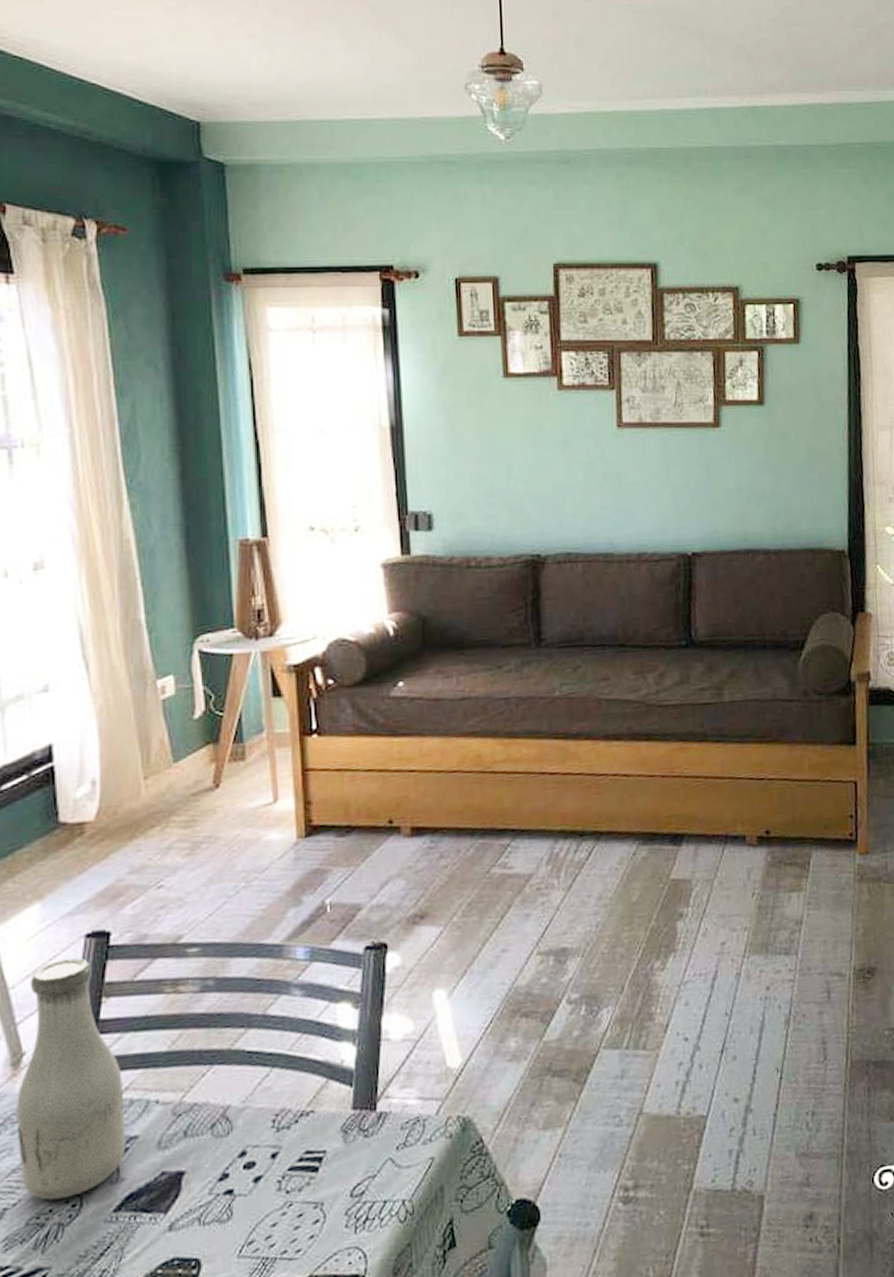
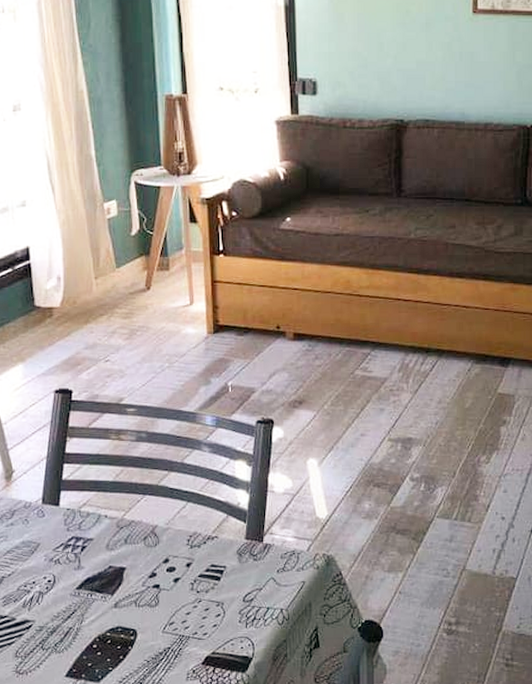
bottle: present [17,958,126,1201] -> none [9,407,85,575]

